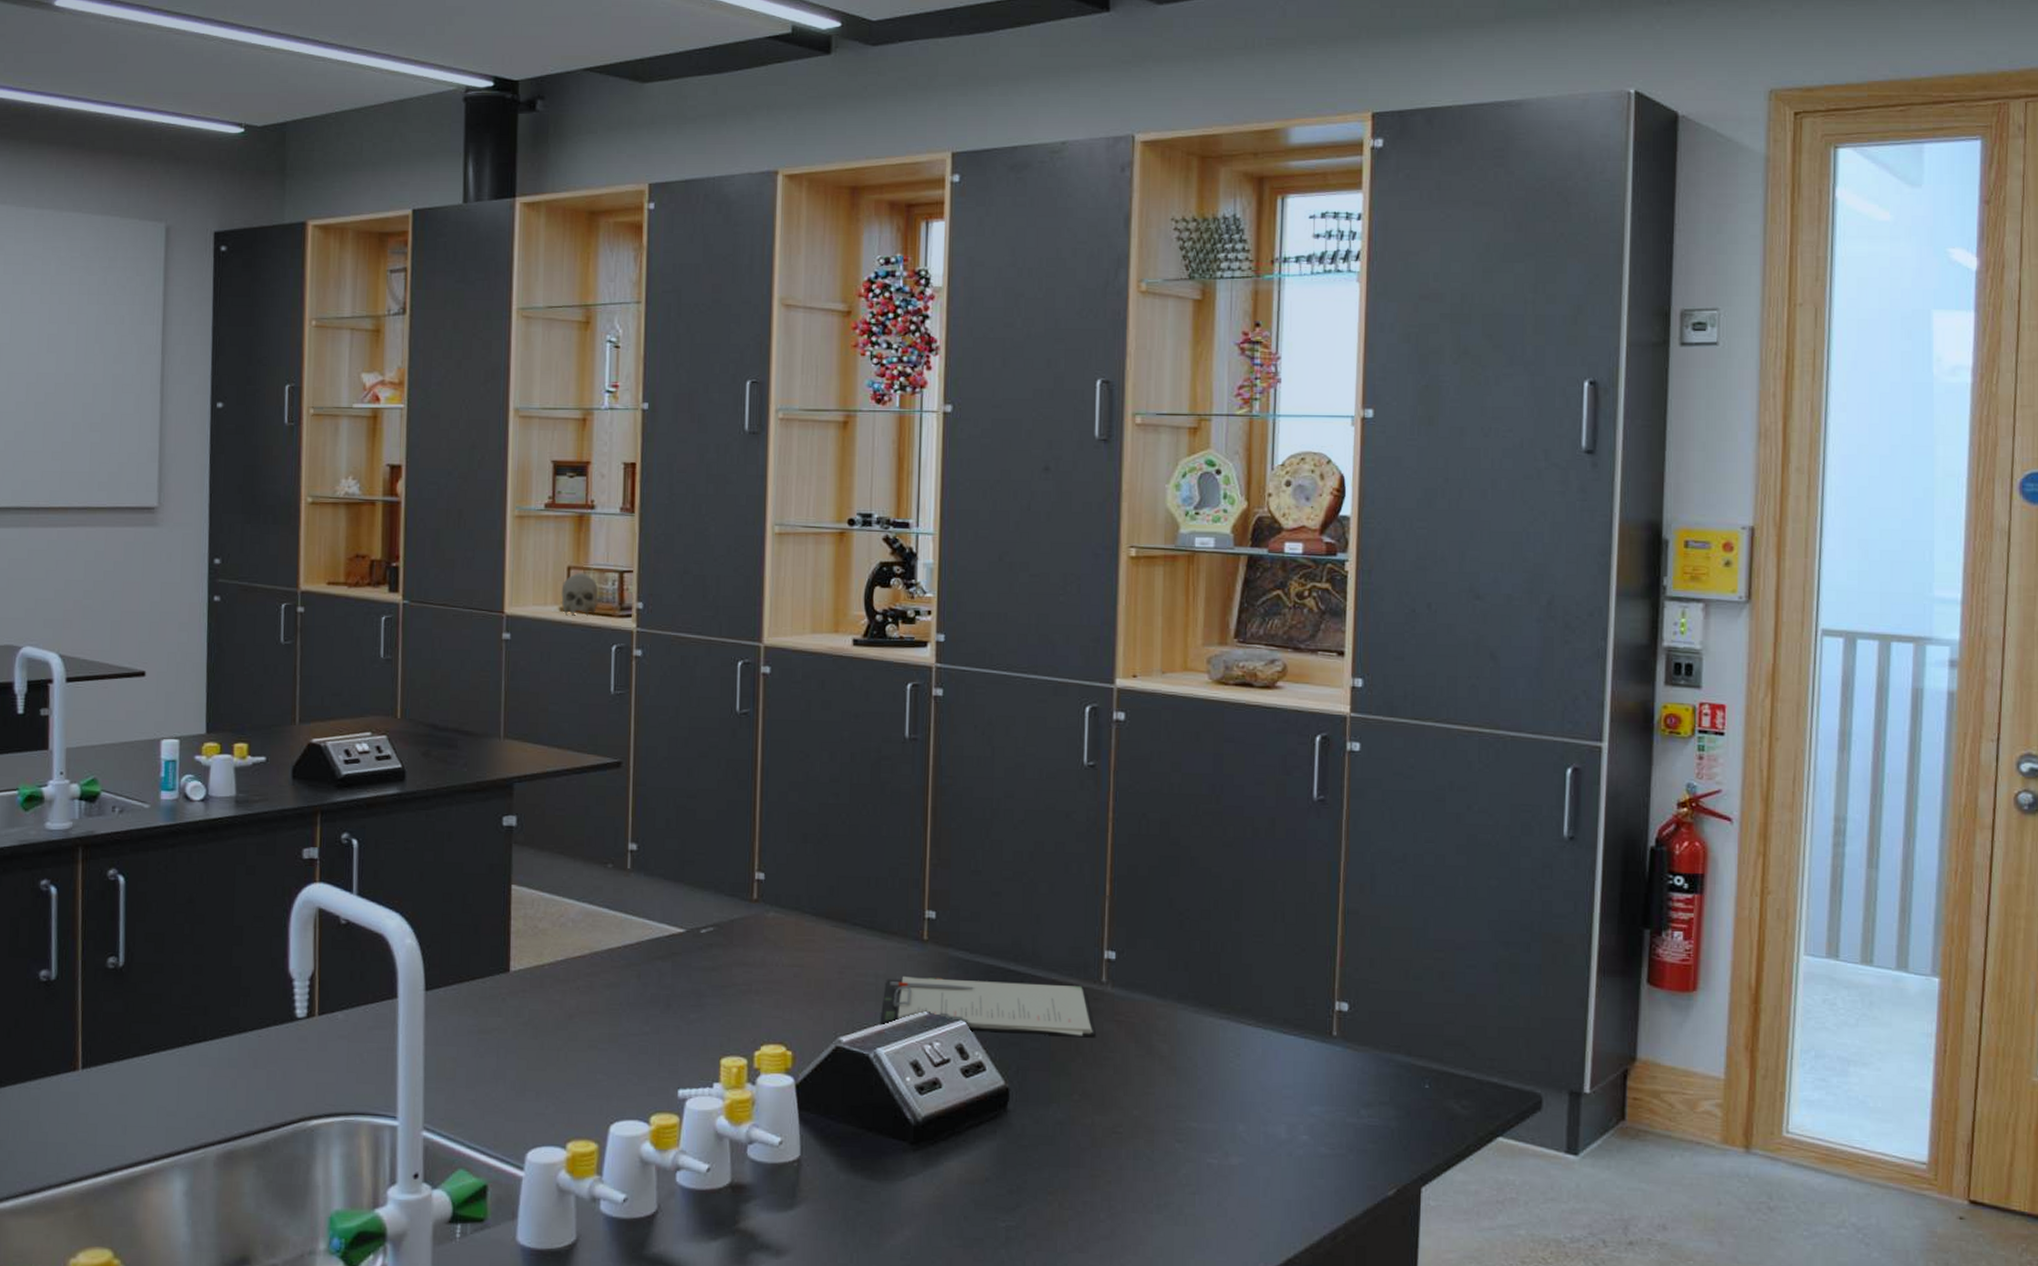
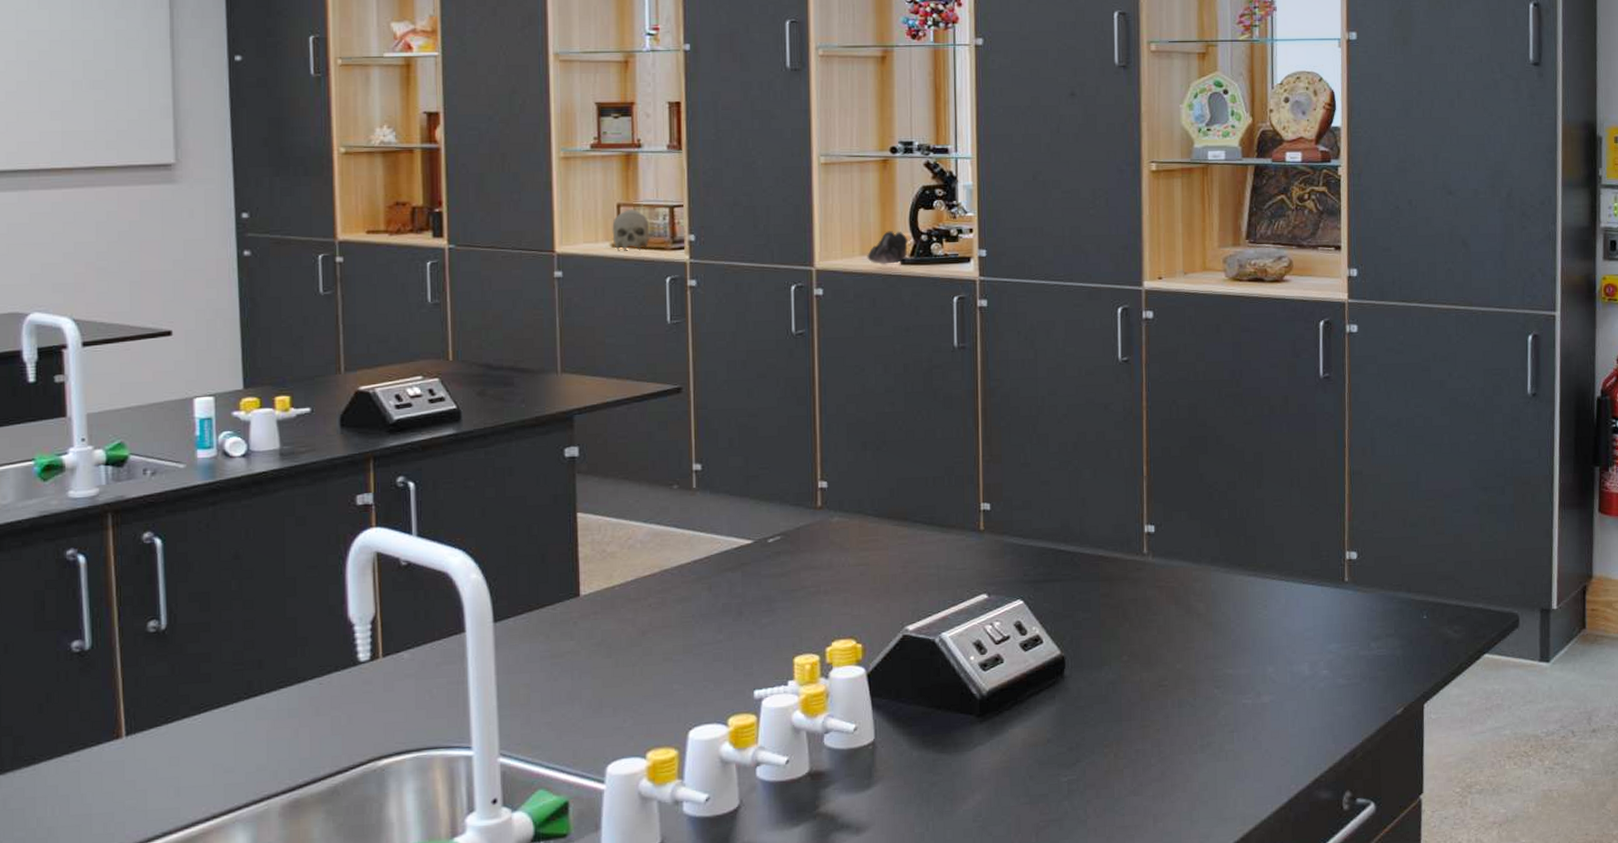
crystal cluster: none [818,608,862,644] -> present [867,231,908,264]
clipboard: present [880,975,1096,1037] -> none [943,559,1140,612]

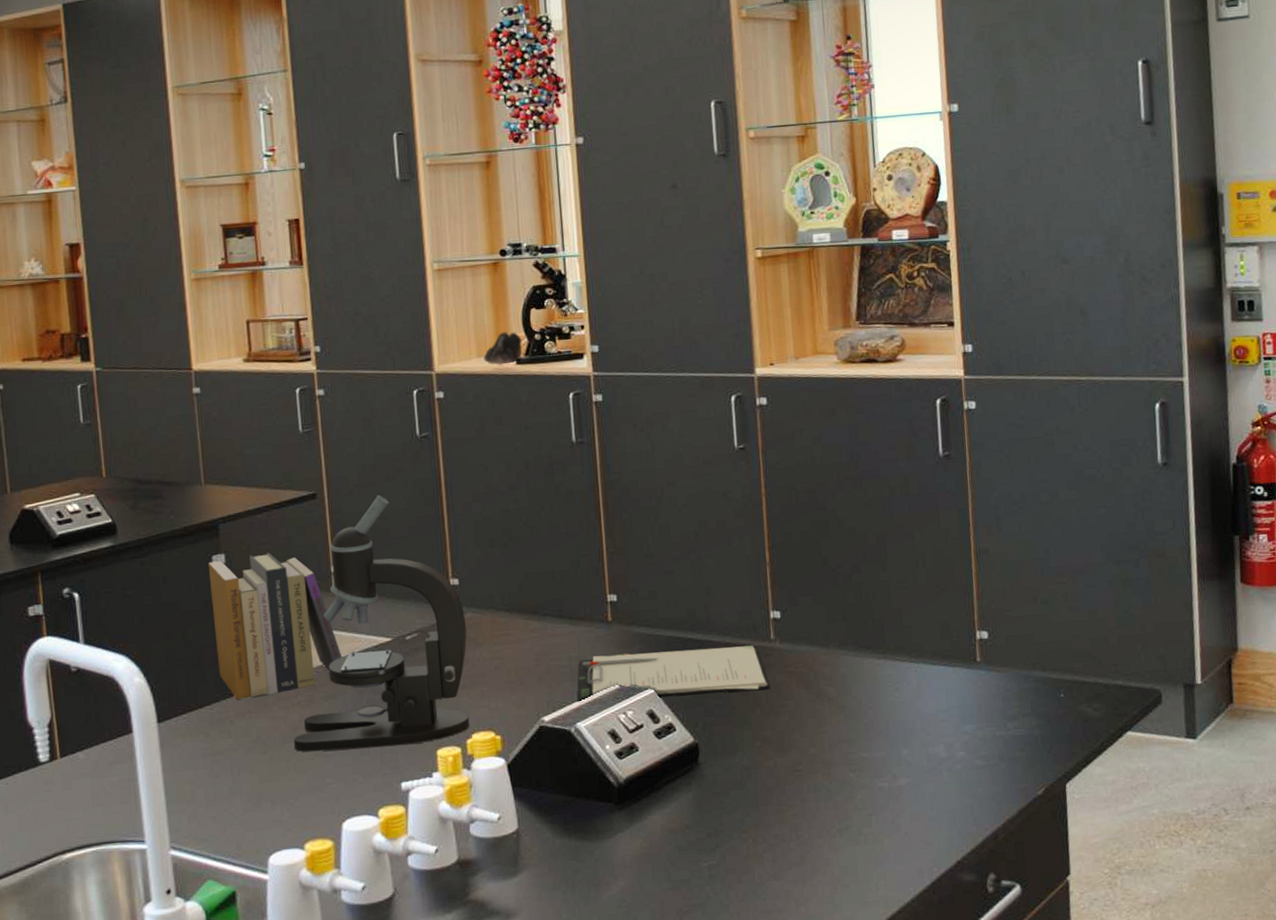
books: none [559,447,700,600] -> present [208,552,343,700]
skull: present [612,210,650,250] -> none [243,325,279,365]
microscope: none [641,392,833,657] -> present [293,495,470,752]
clipboard: none [943,559,1140,612] -> present [577,645,770,702]

